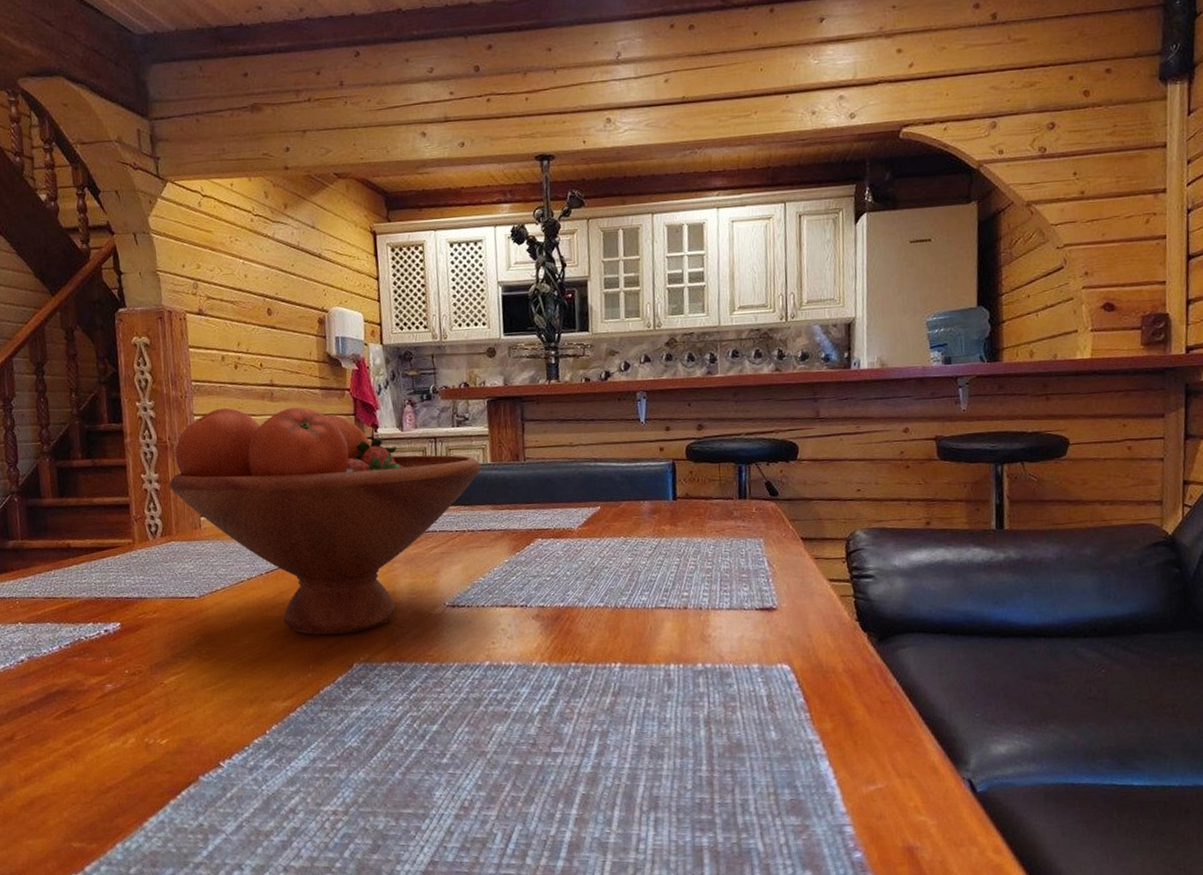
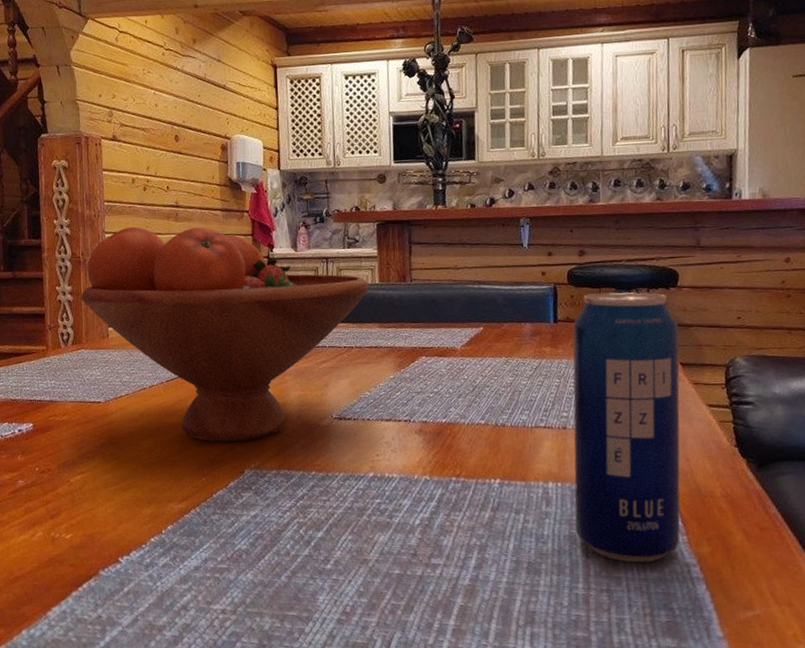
beverage can: none [692,466,803,742] -> present [572,292,681,563]

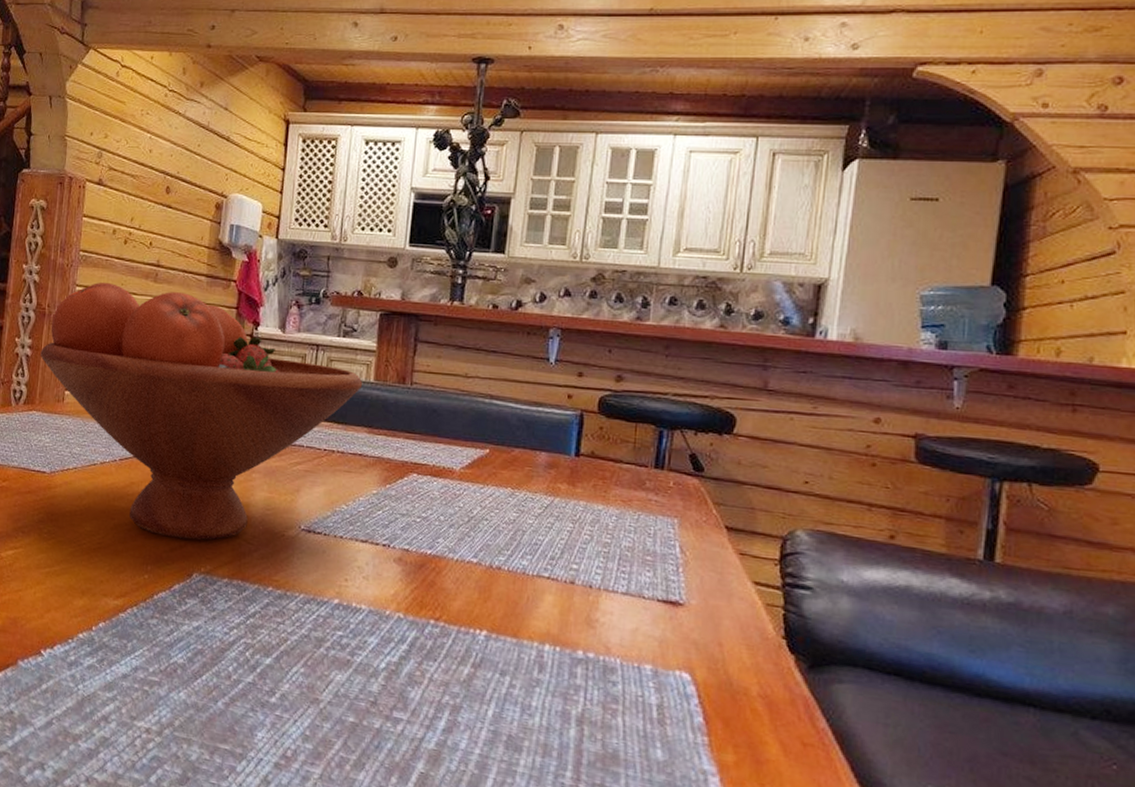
beverage can: present [572,292,681,563] -> none [571,428,729,761]

